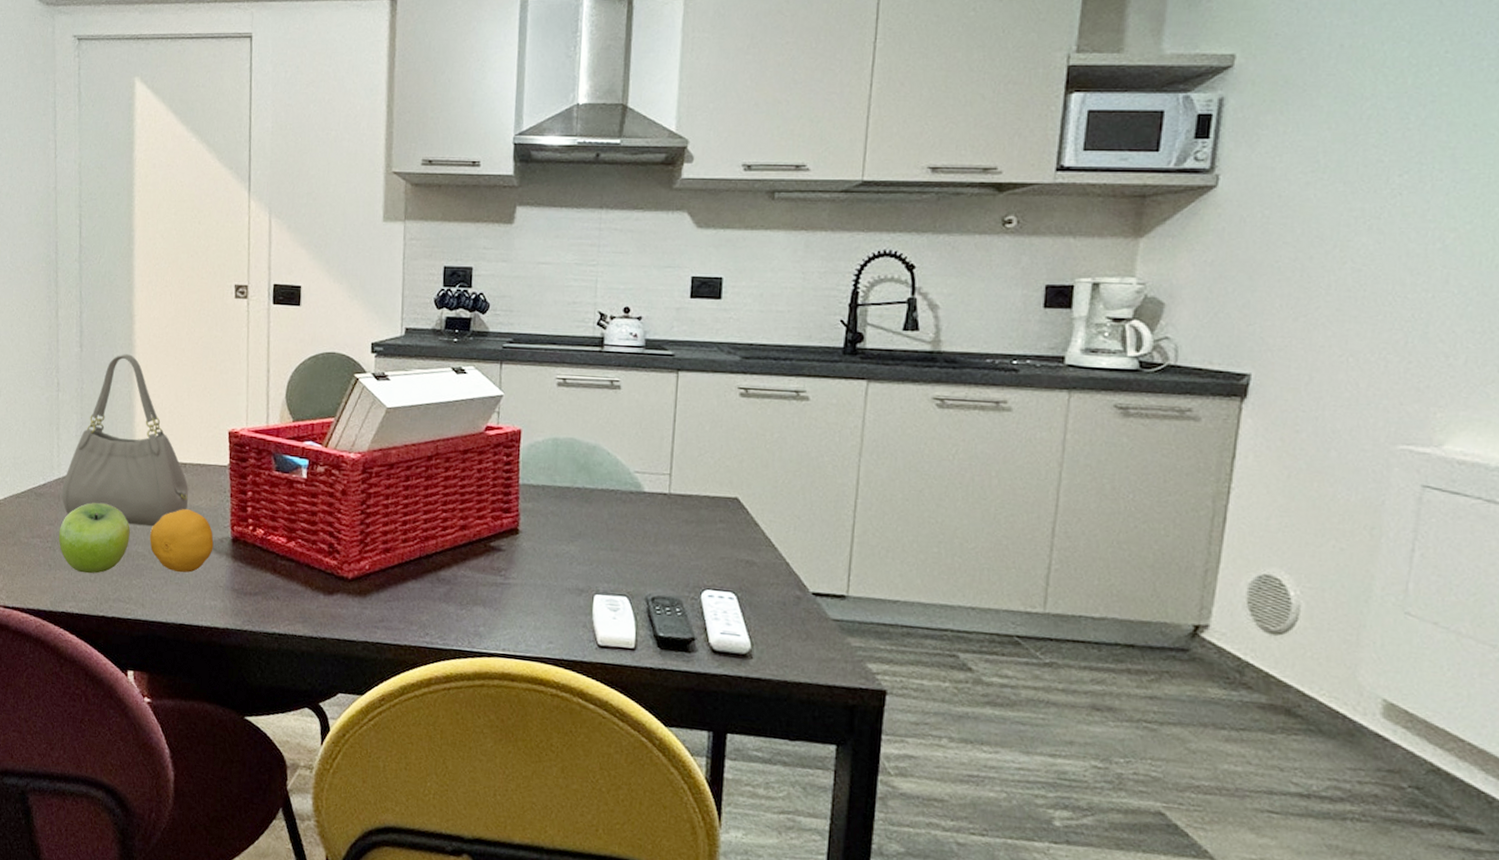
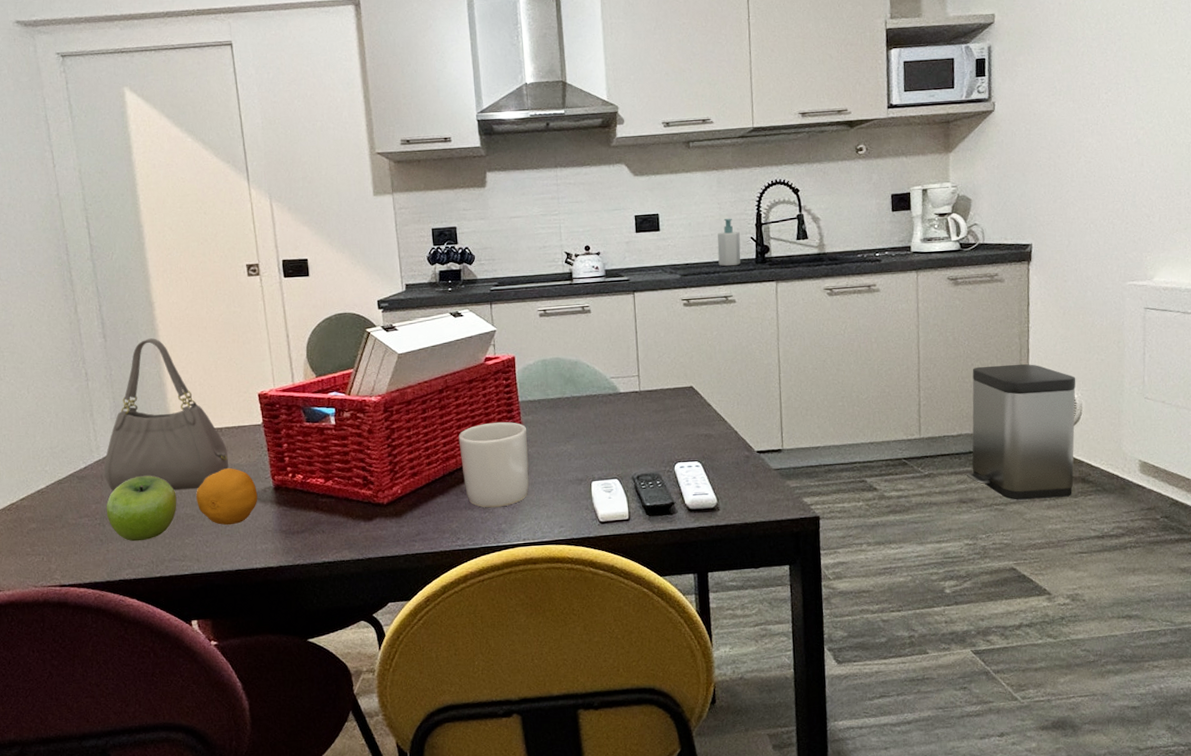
mug: none [442,503,525,606] -> present [458,421,530,508]
soap bottle: none [793,292,826,354] -> present [717,218,741,267]
pedal bin: none [1105,530,1296,730] -> present [966,364,1076,500]

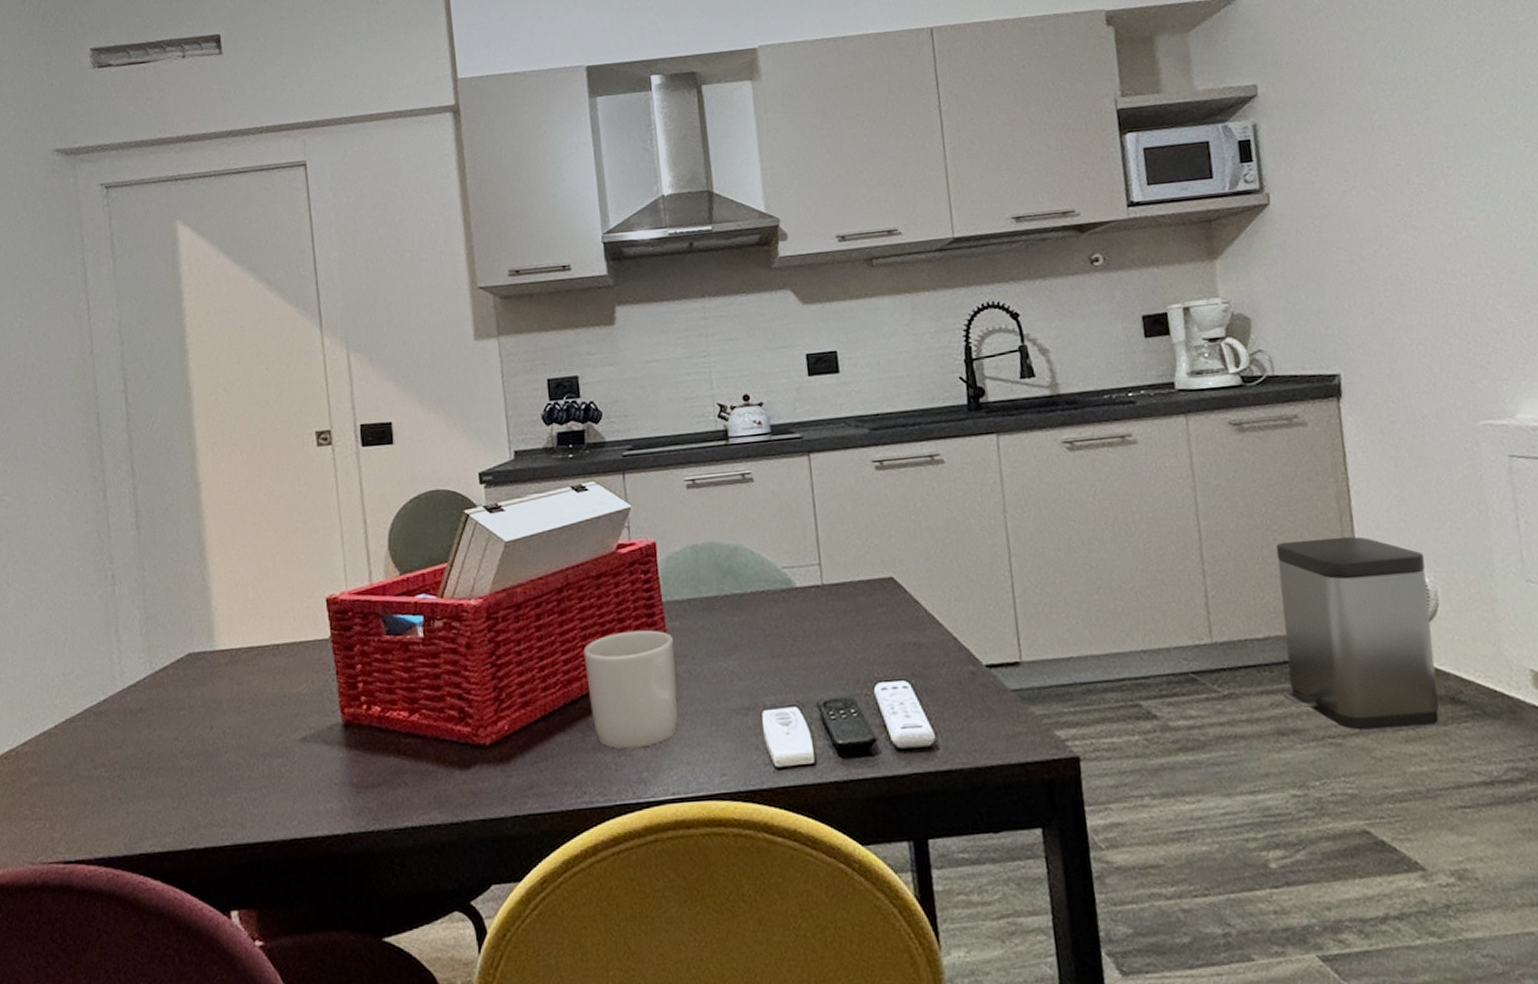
handbag: present [104,338,228,491] -> none [128,528,285,732]
fruit: present [106,475,177,542] -> none [128,709,218,801]
fruit: present [196,468,258,525] -> none [243,698,322,777]
soap bottle: present [717,218,741,267] -> none [915,353,948,417]

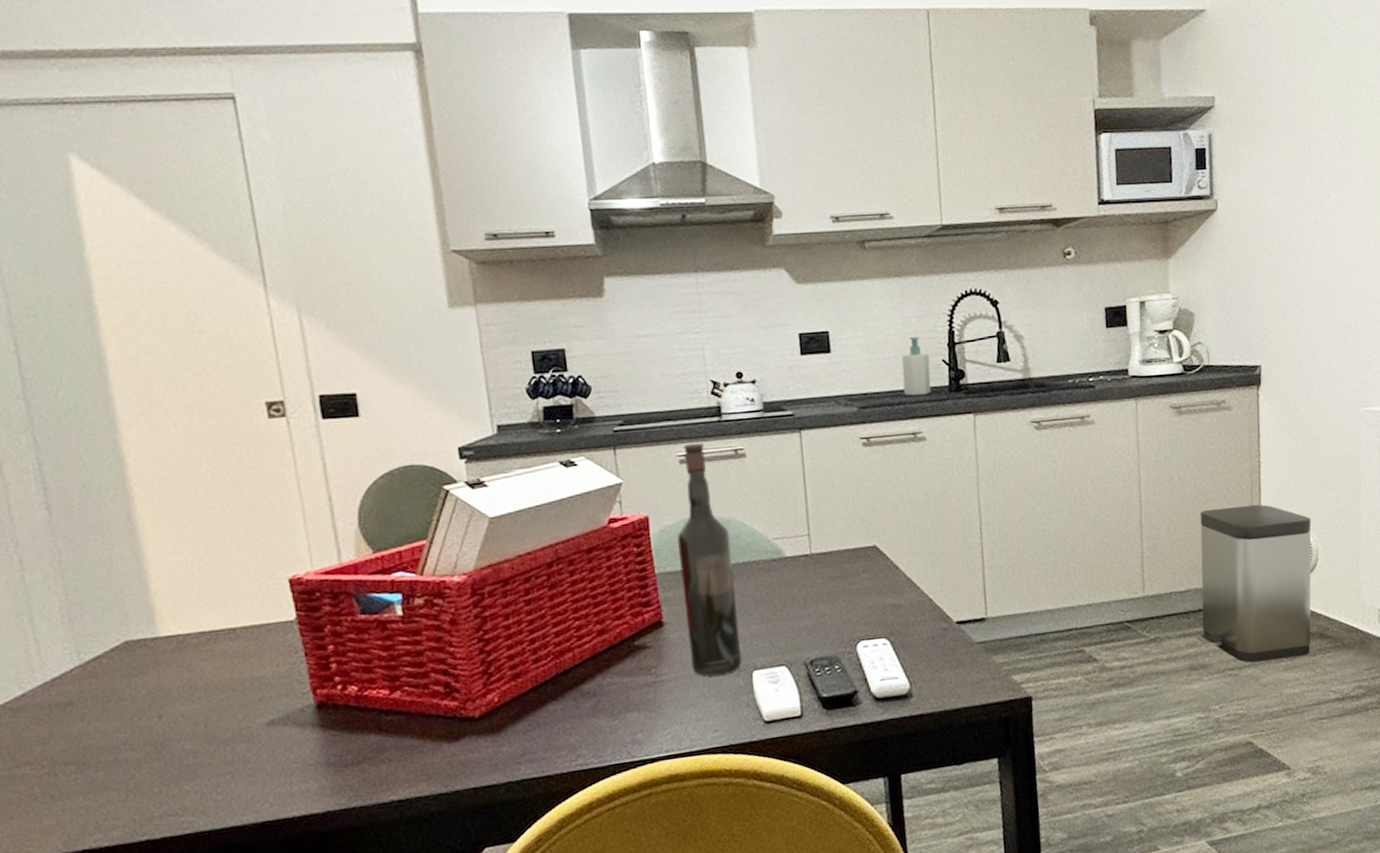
mug: present [583,629,679,750] -> none [575,600,673,714]
wine bottle: none [684,467,751,714] -> present [677,443,743,676]
soap bottle: none [915,353,948,417] -> present [901,336,931,397]

